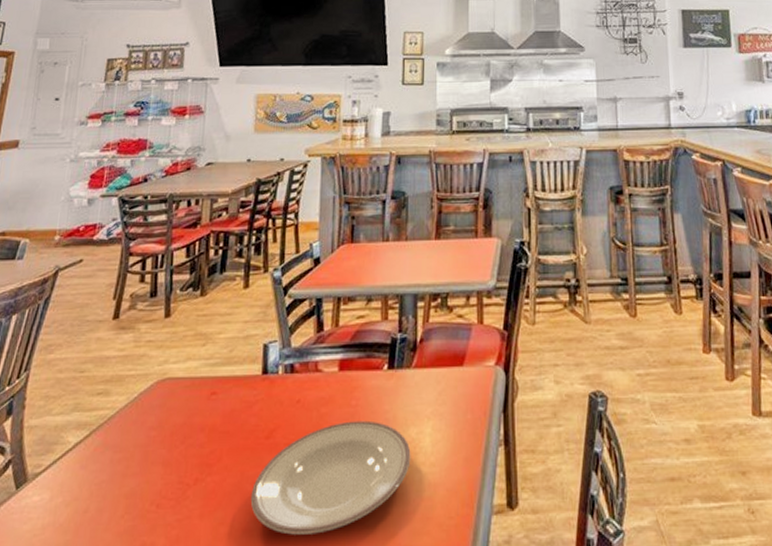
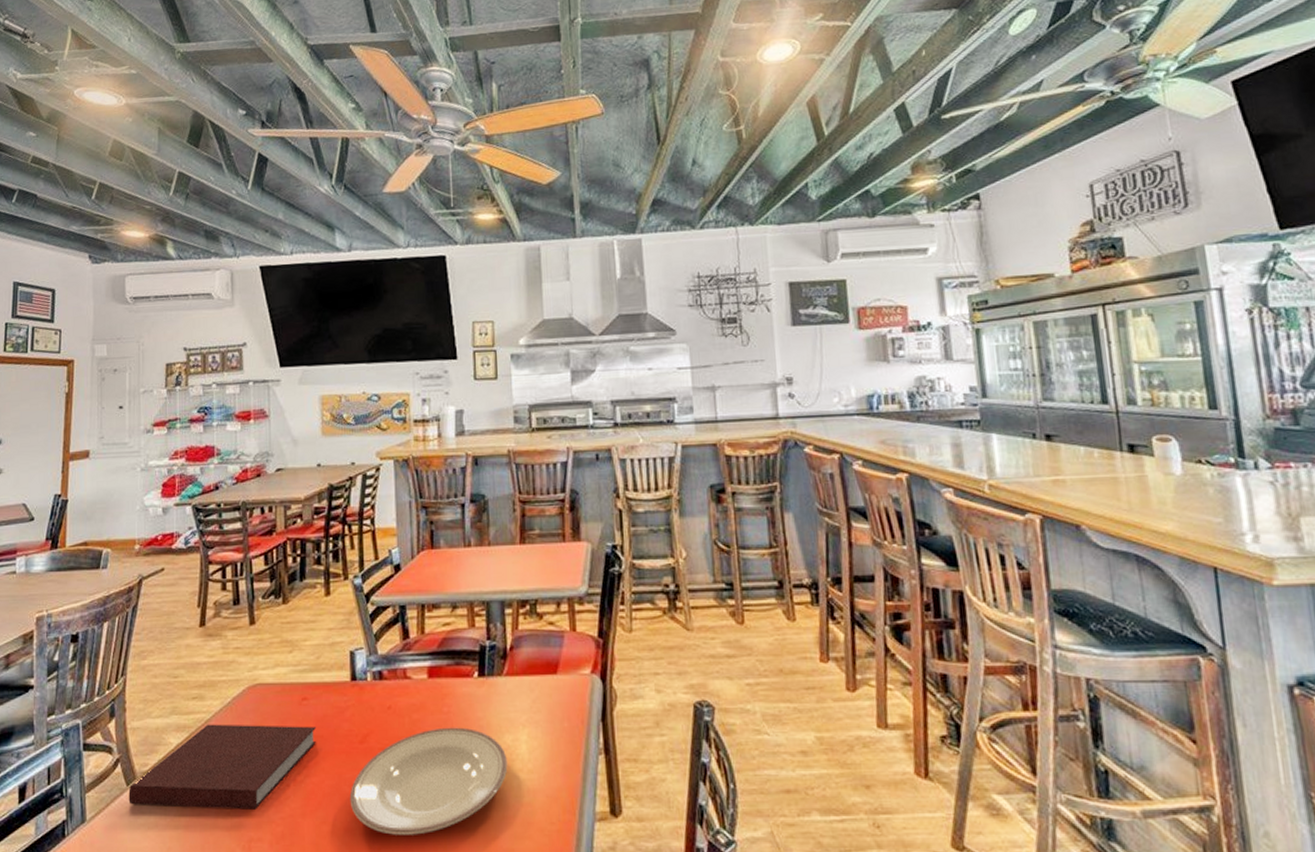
notebook: none [16,420,223,512] -> present [128,724,317,810]

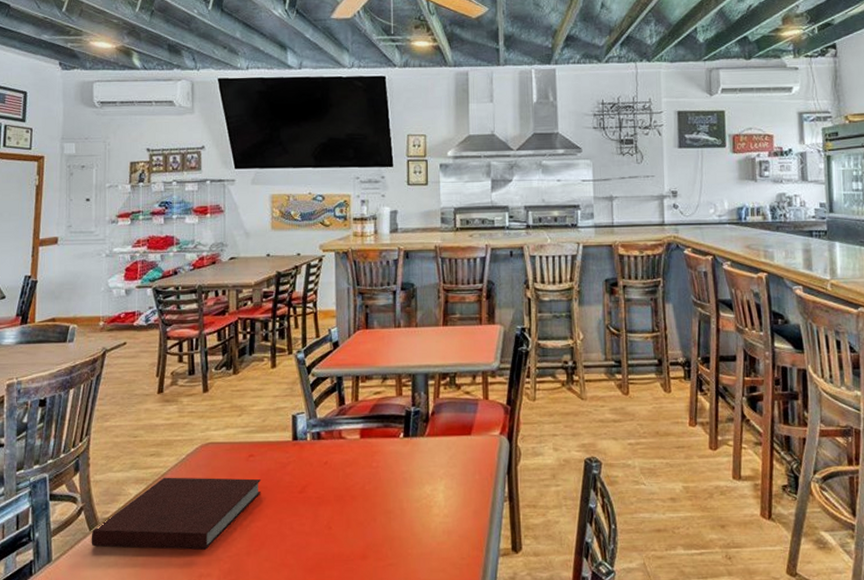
plate: present [349,727,508,835] -> none [289,479,427,570]

